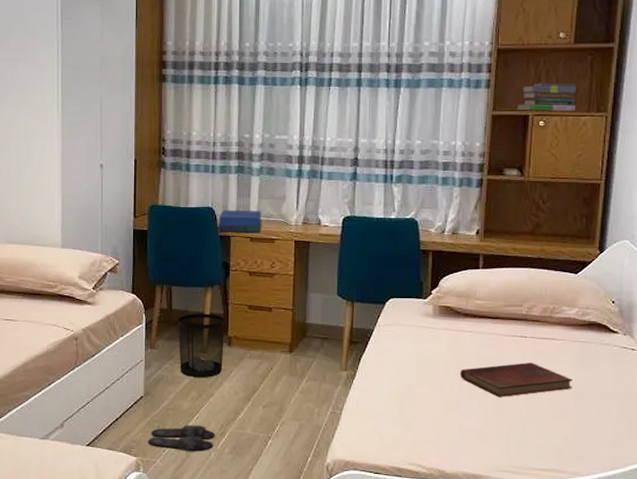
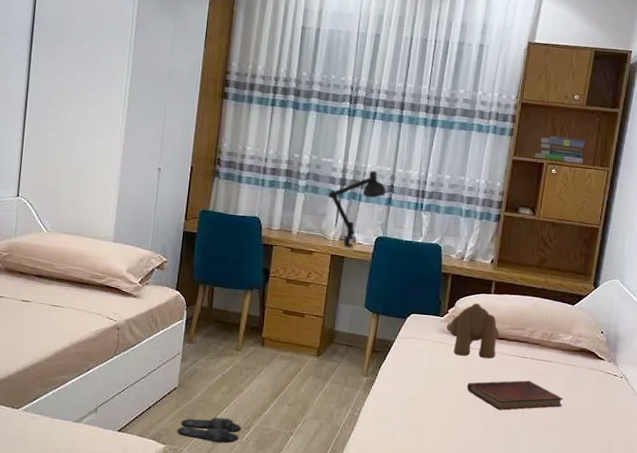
waste bin: present [177,313,225,378] -> none [214,313,261,374]
books: present [217,209,262,233] -> none [261,220,304,244]
desk lamp: none [285,143,351,232] -> present [328,170,387,248]
teddy bear: none [430,280,492,342] -> present [446,303,499,360]

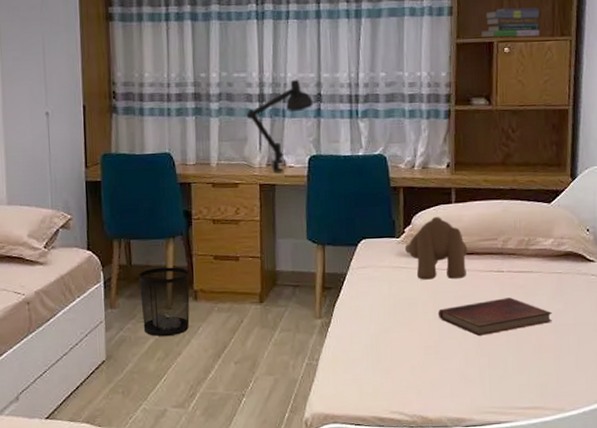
slippers: present [176,417,241,443] -> none [112,387,185,416]
waste bin: none [214,313,261,374] -> present [138,267,190,337]

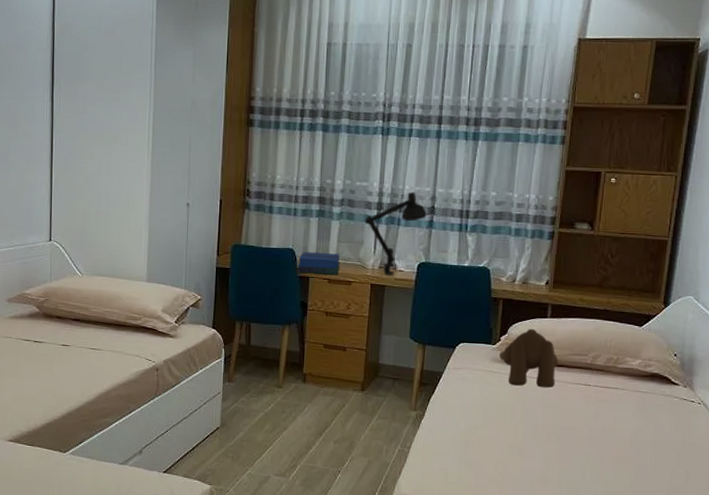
waste bin: present [138,267,190,337] -> none [255,350,301,412]
books: none [176,154,224,179] -> present [297,251,340,275]
diary: present [437,297,553,336] -> none [524,410,634,442]
books: present [480,7,540,38] -> none [589,141,649,170]

